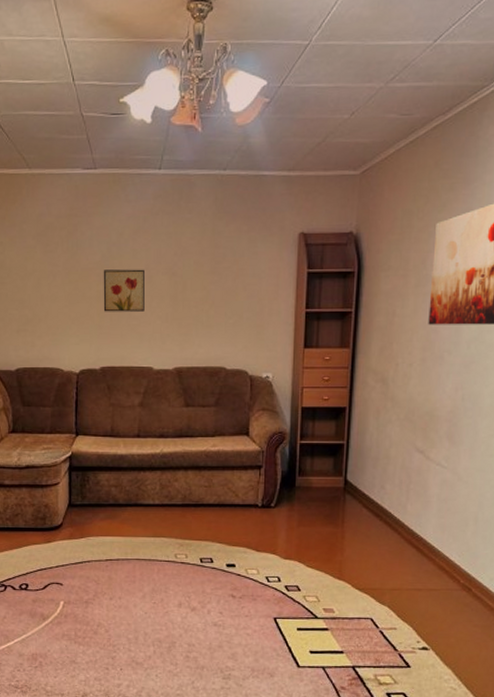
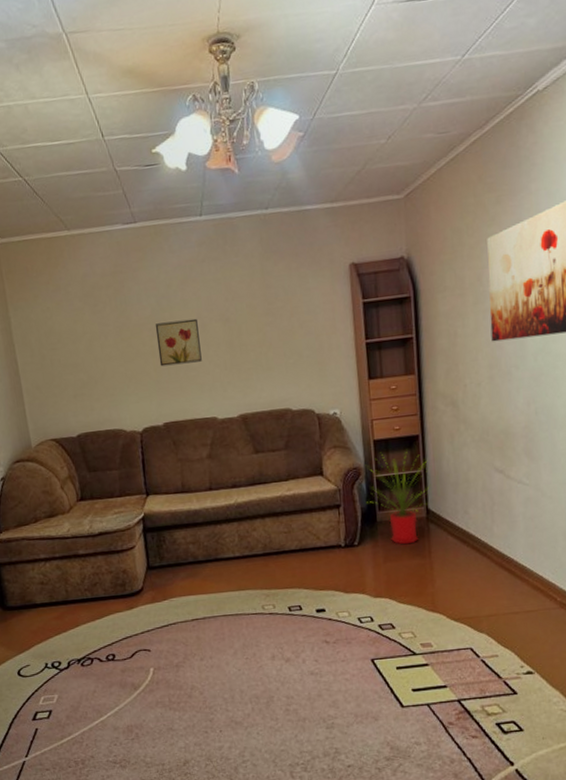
house plant: none [287,419,352,512] -> present [366,452,431,545]

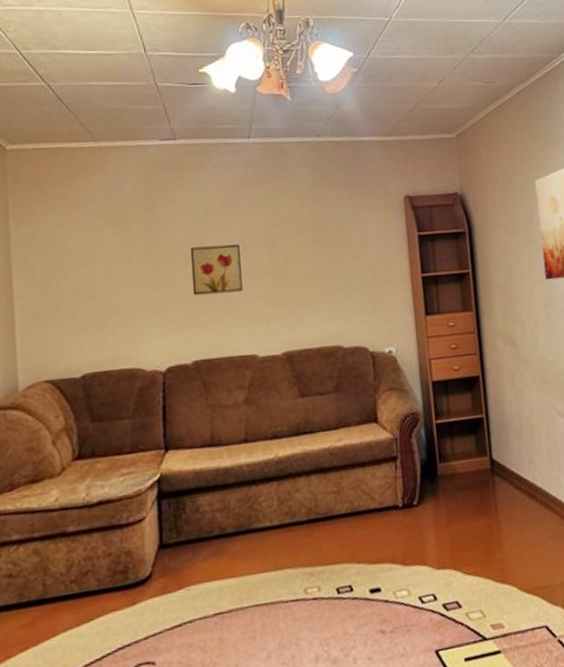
house plant: present [366,452,431,545] -> none [425,394,494,502]

